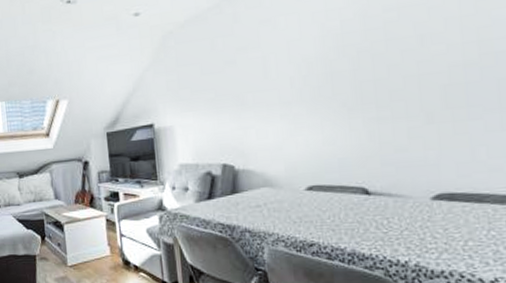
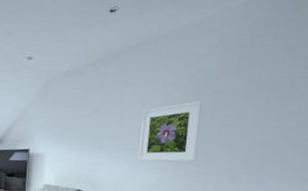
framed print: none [291,25,375,116] -> present [138,101,202,163]

